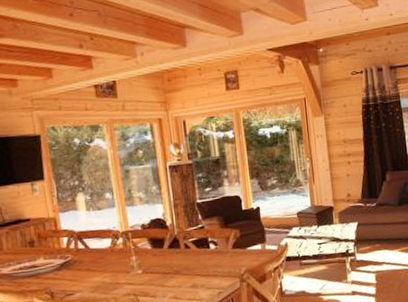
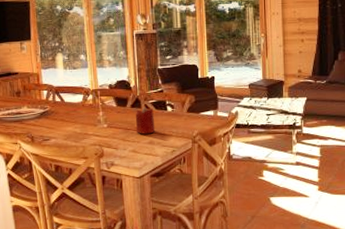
candle: none [174,246,198,278] -> present [135,106,156,134]

